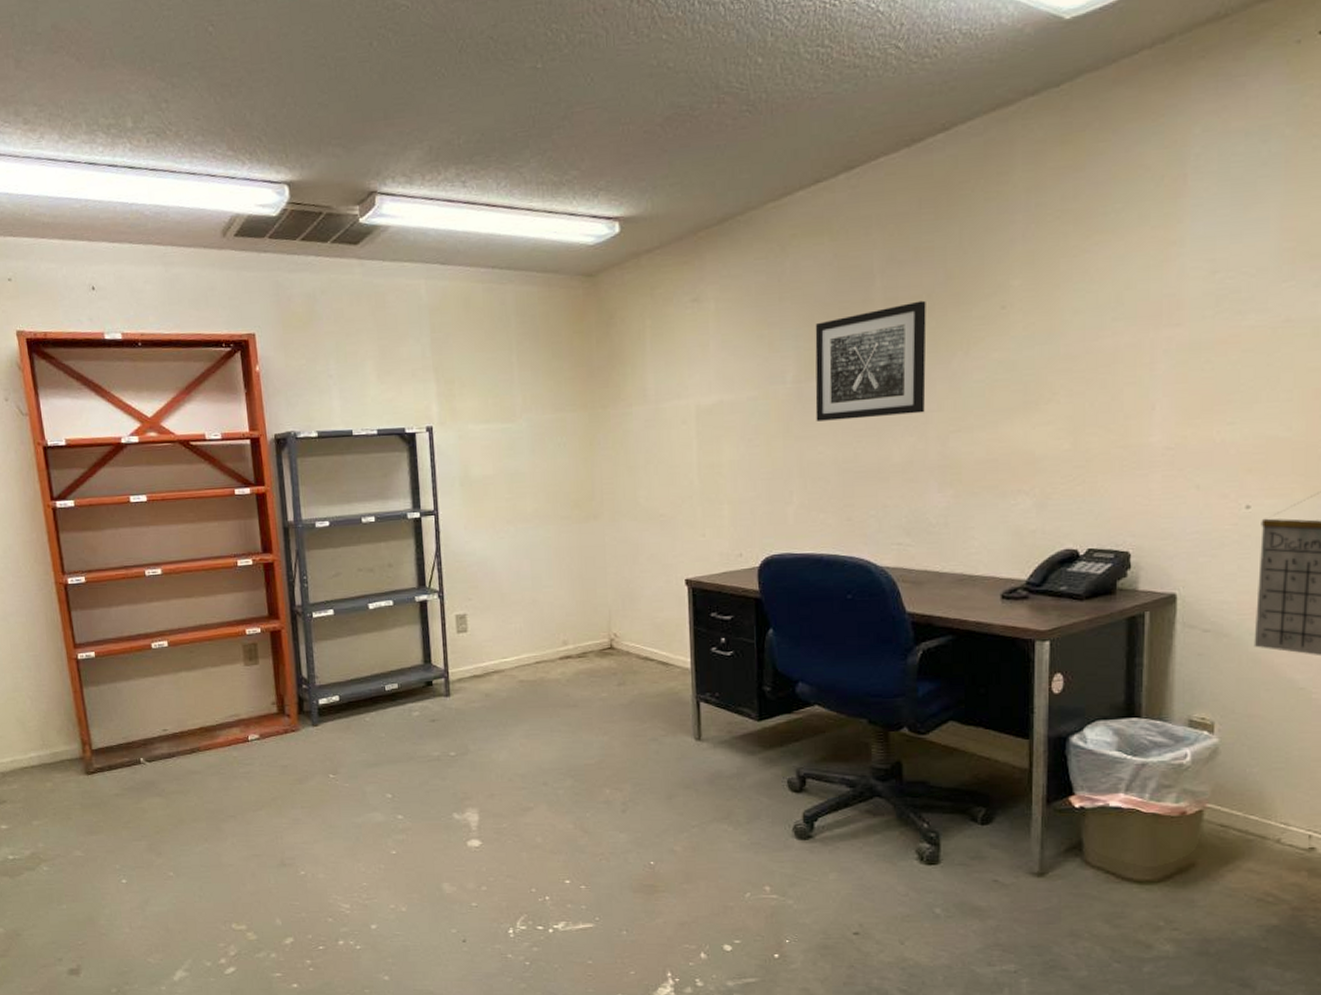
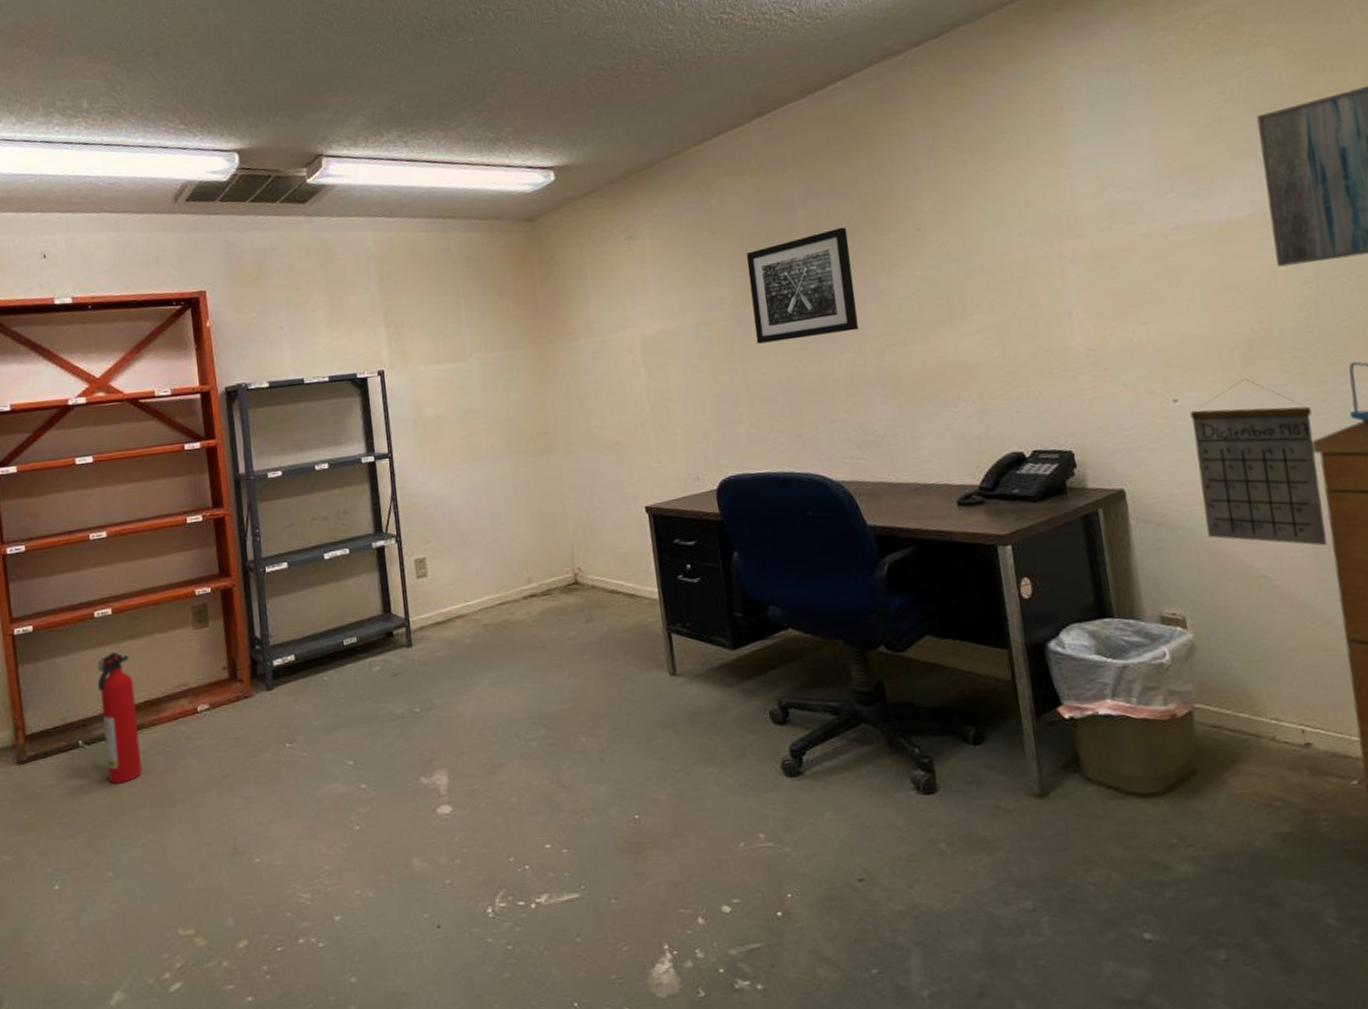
fire extinguisher: none [155,682,198,799] -> present [97,652,142,785]

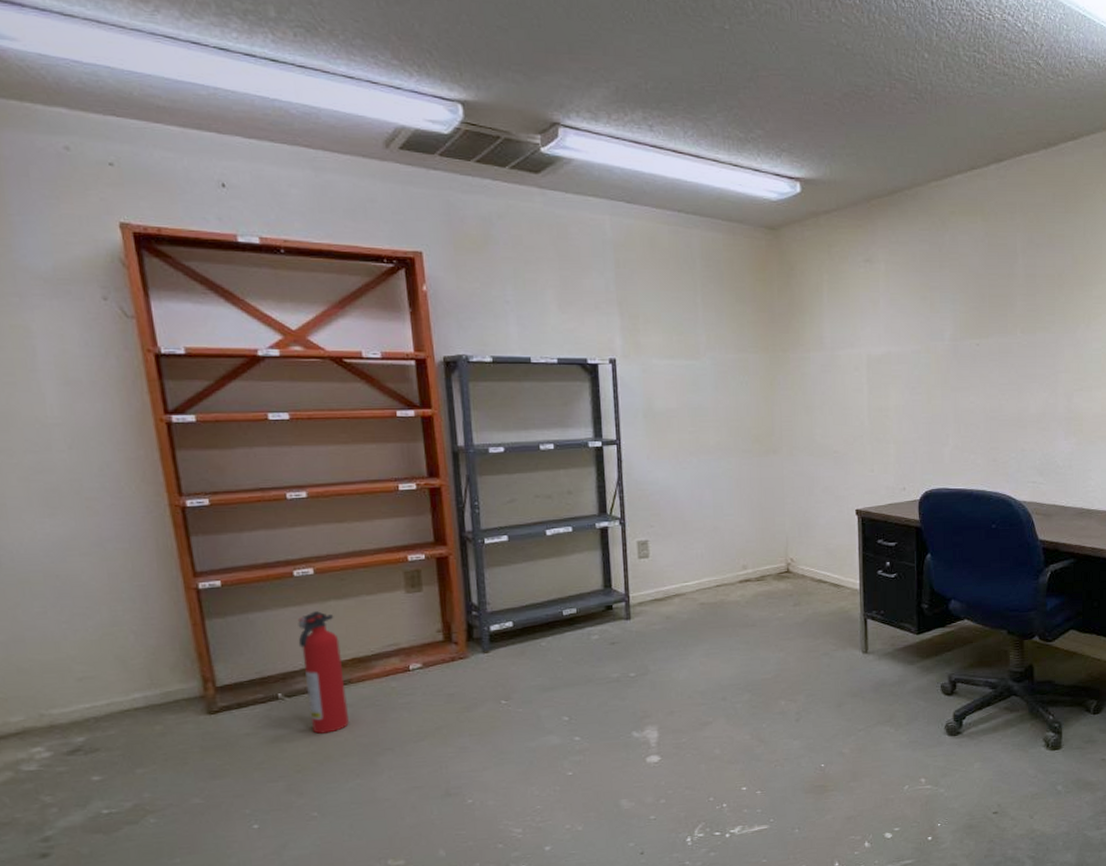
wall art: present [746,227,859,344] -> none [968,279,1057,375]

